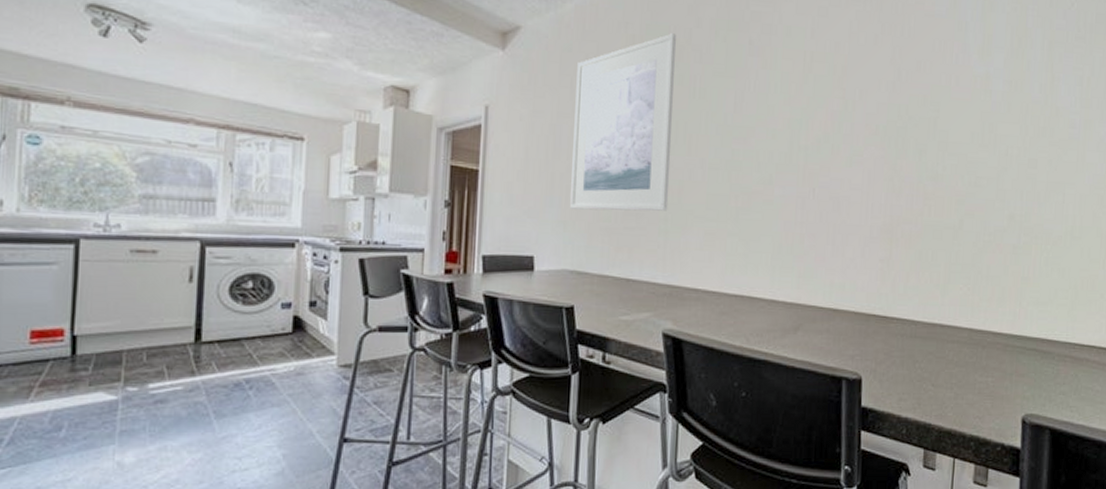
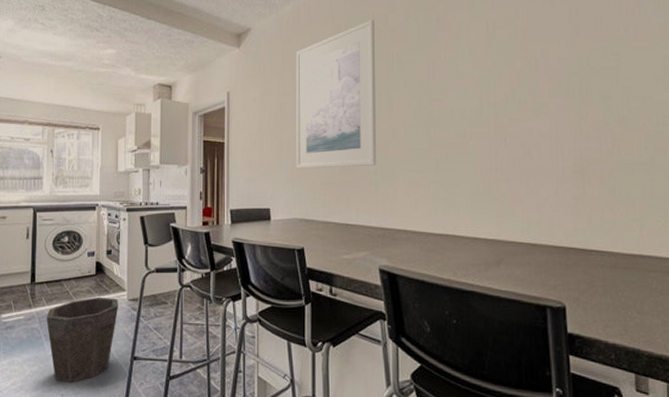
waste bin: none [217,362,325,474] -> present [46,297,119,383]

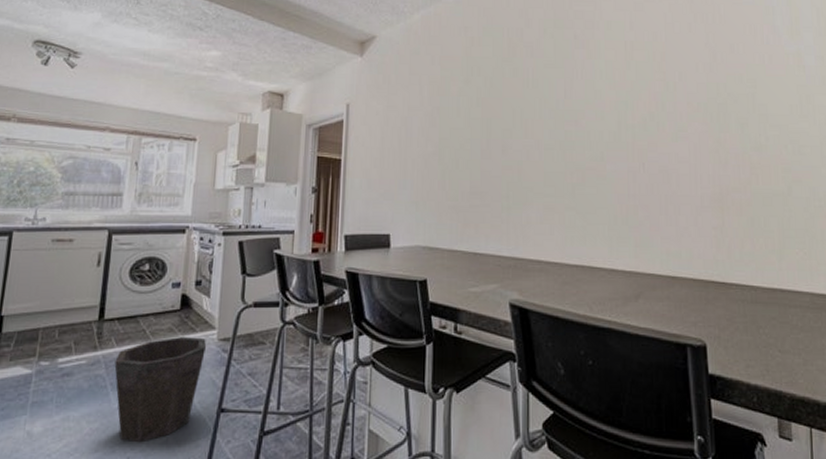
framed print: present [296,20,377,169] -> none [421,34,510,191]

